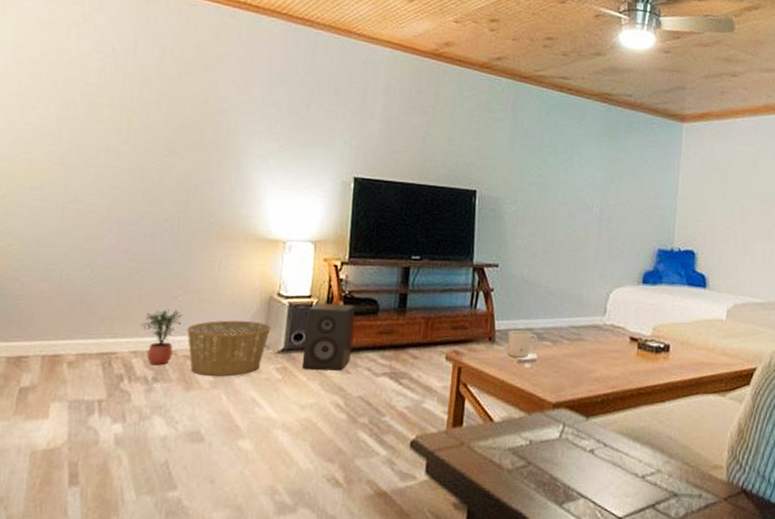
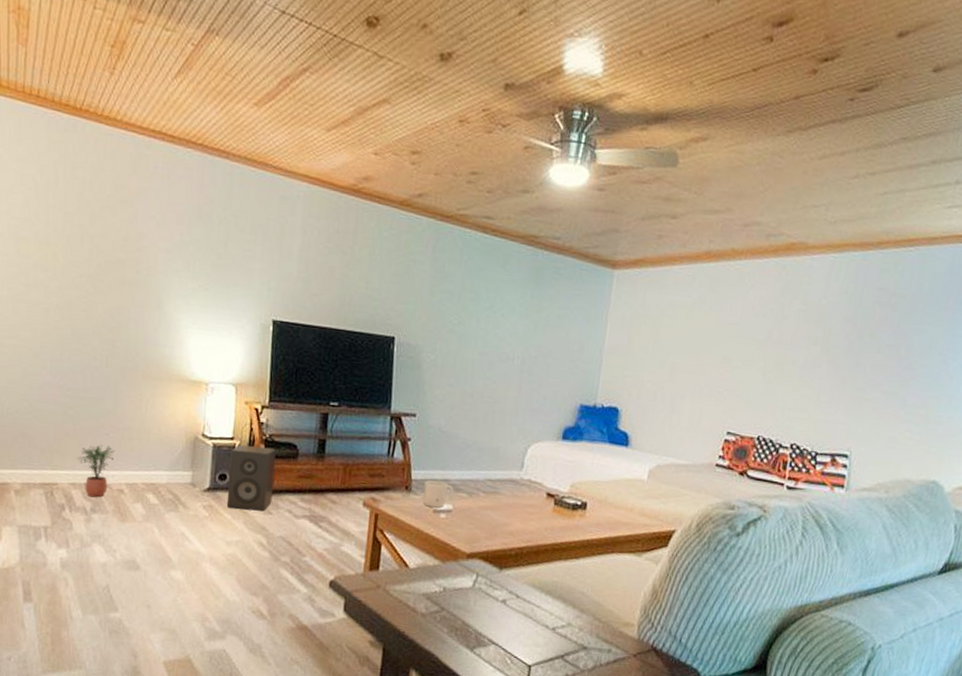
basket: present [187,320,271,377] -> none [120,458,197,511]

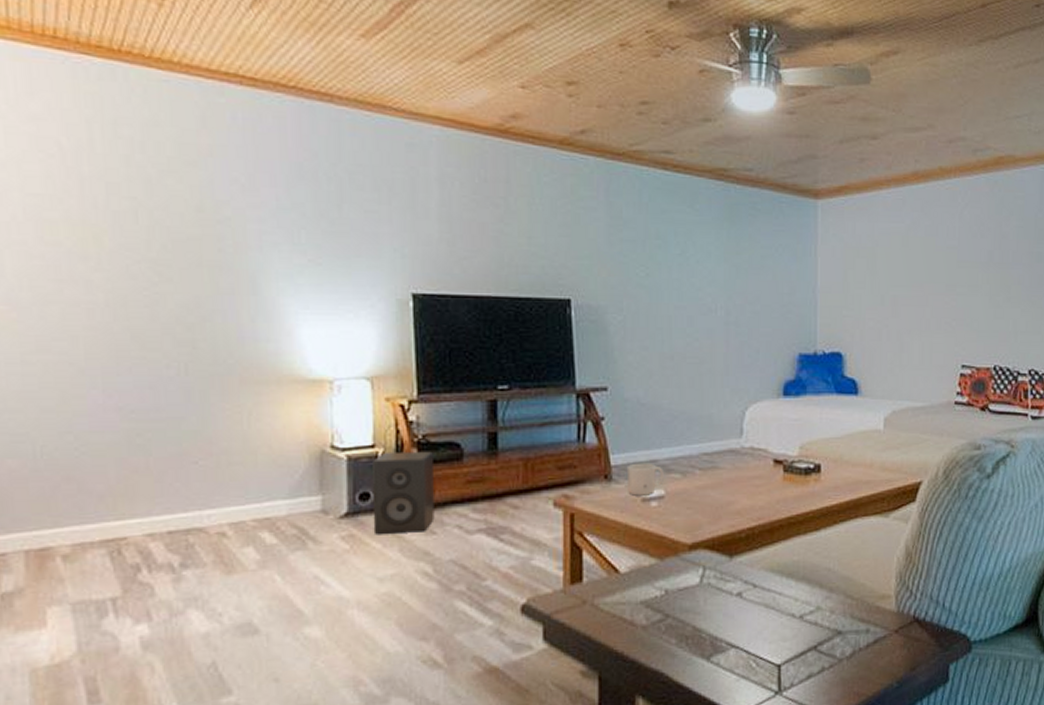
potted plant: present [77,445,114,498] -> none [153,477,208,549]

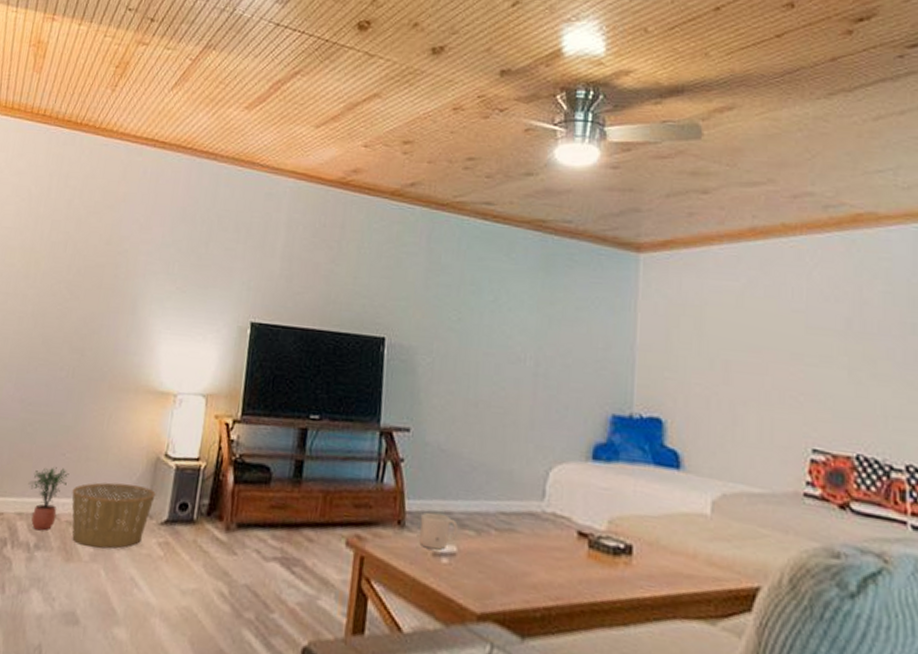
potted plant: none [153,477,208,549] -> present [28,467,68,531]
basket: none [217,483,328,554] -> present [71,482,156,549]
bookshelf speaker: present [372,451,435,534] -> none [185,467,246,551]

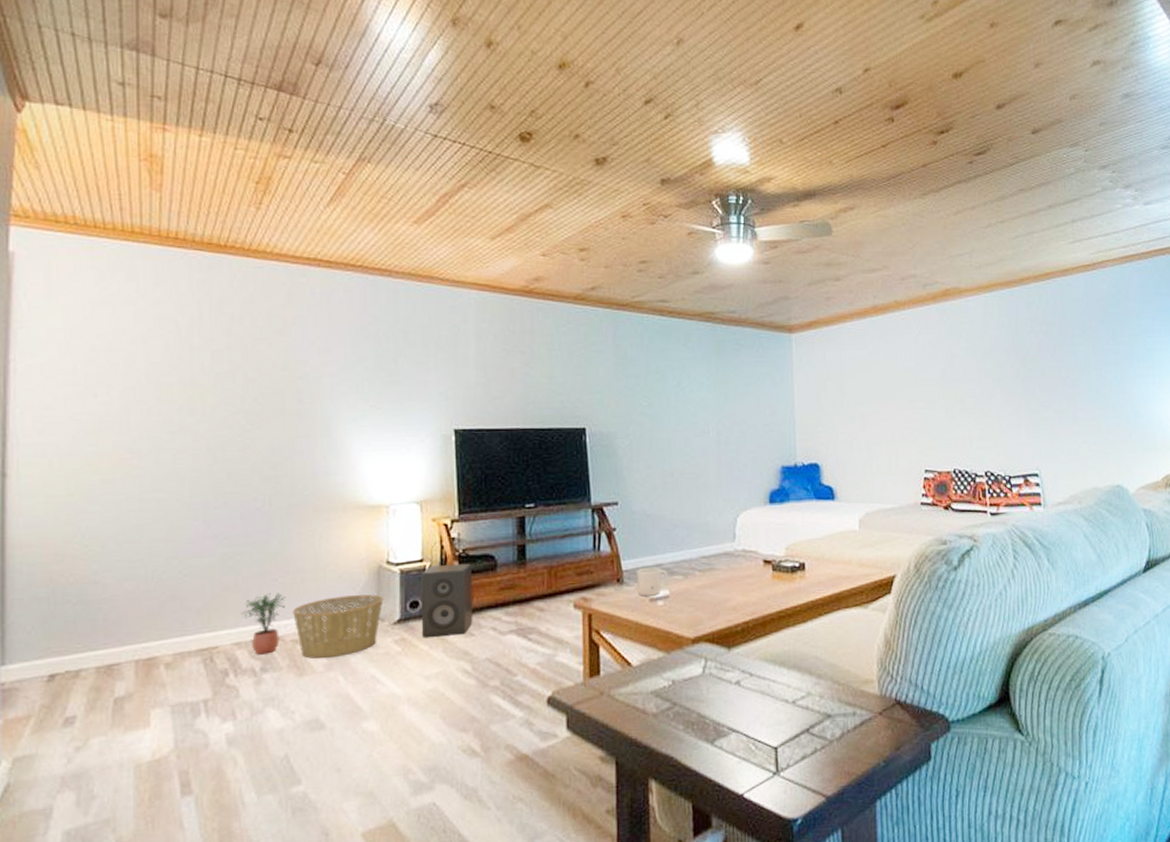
bookshelf speaker: none [185,467,246,551] -> present [421,563,473,637]

